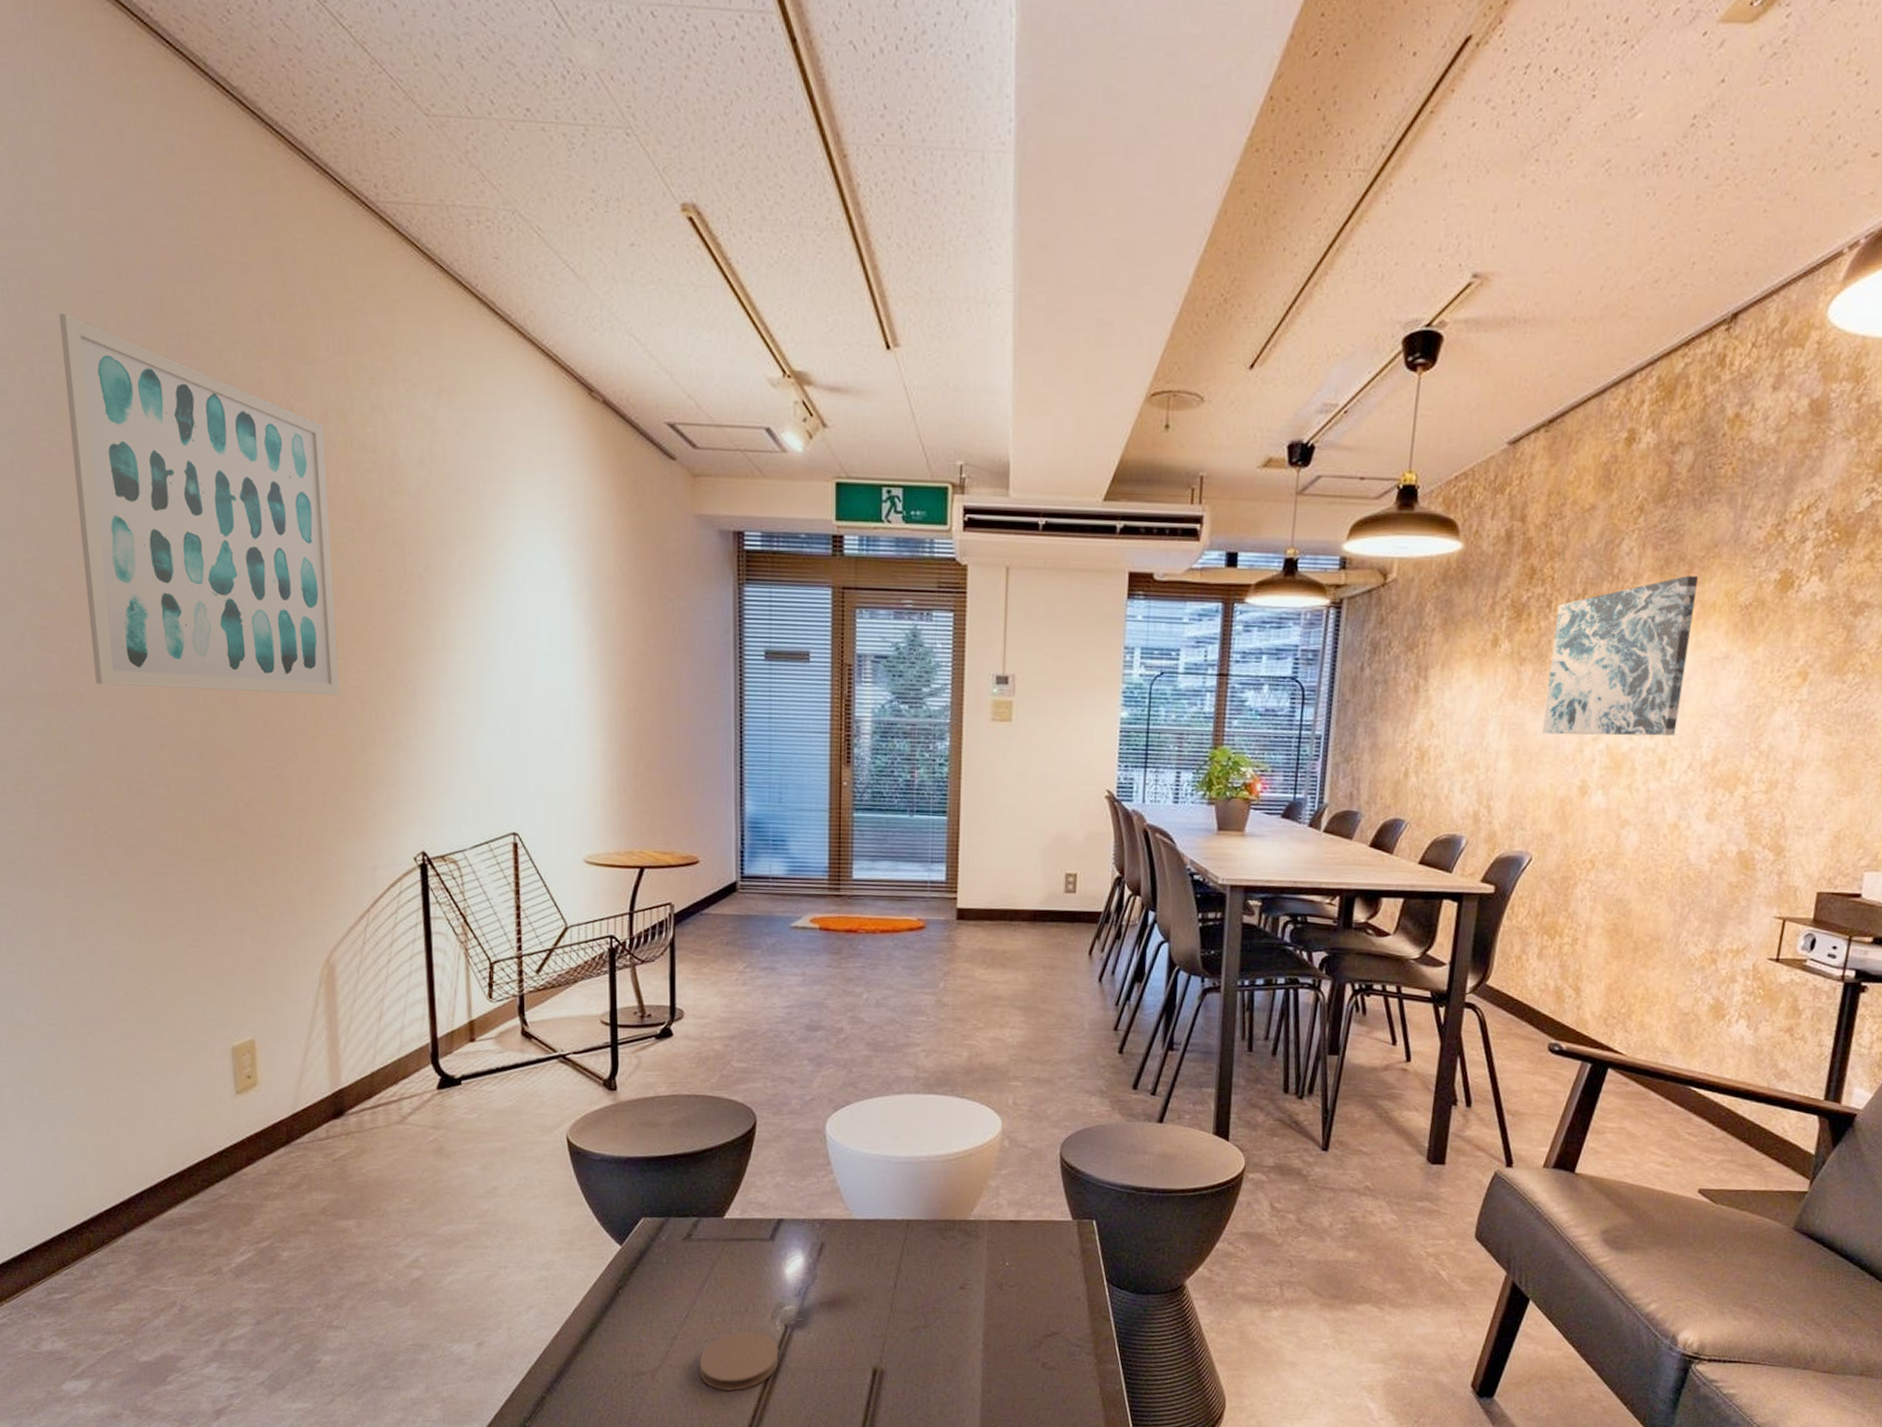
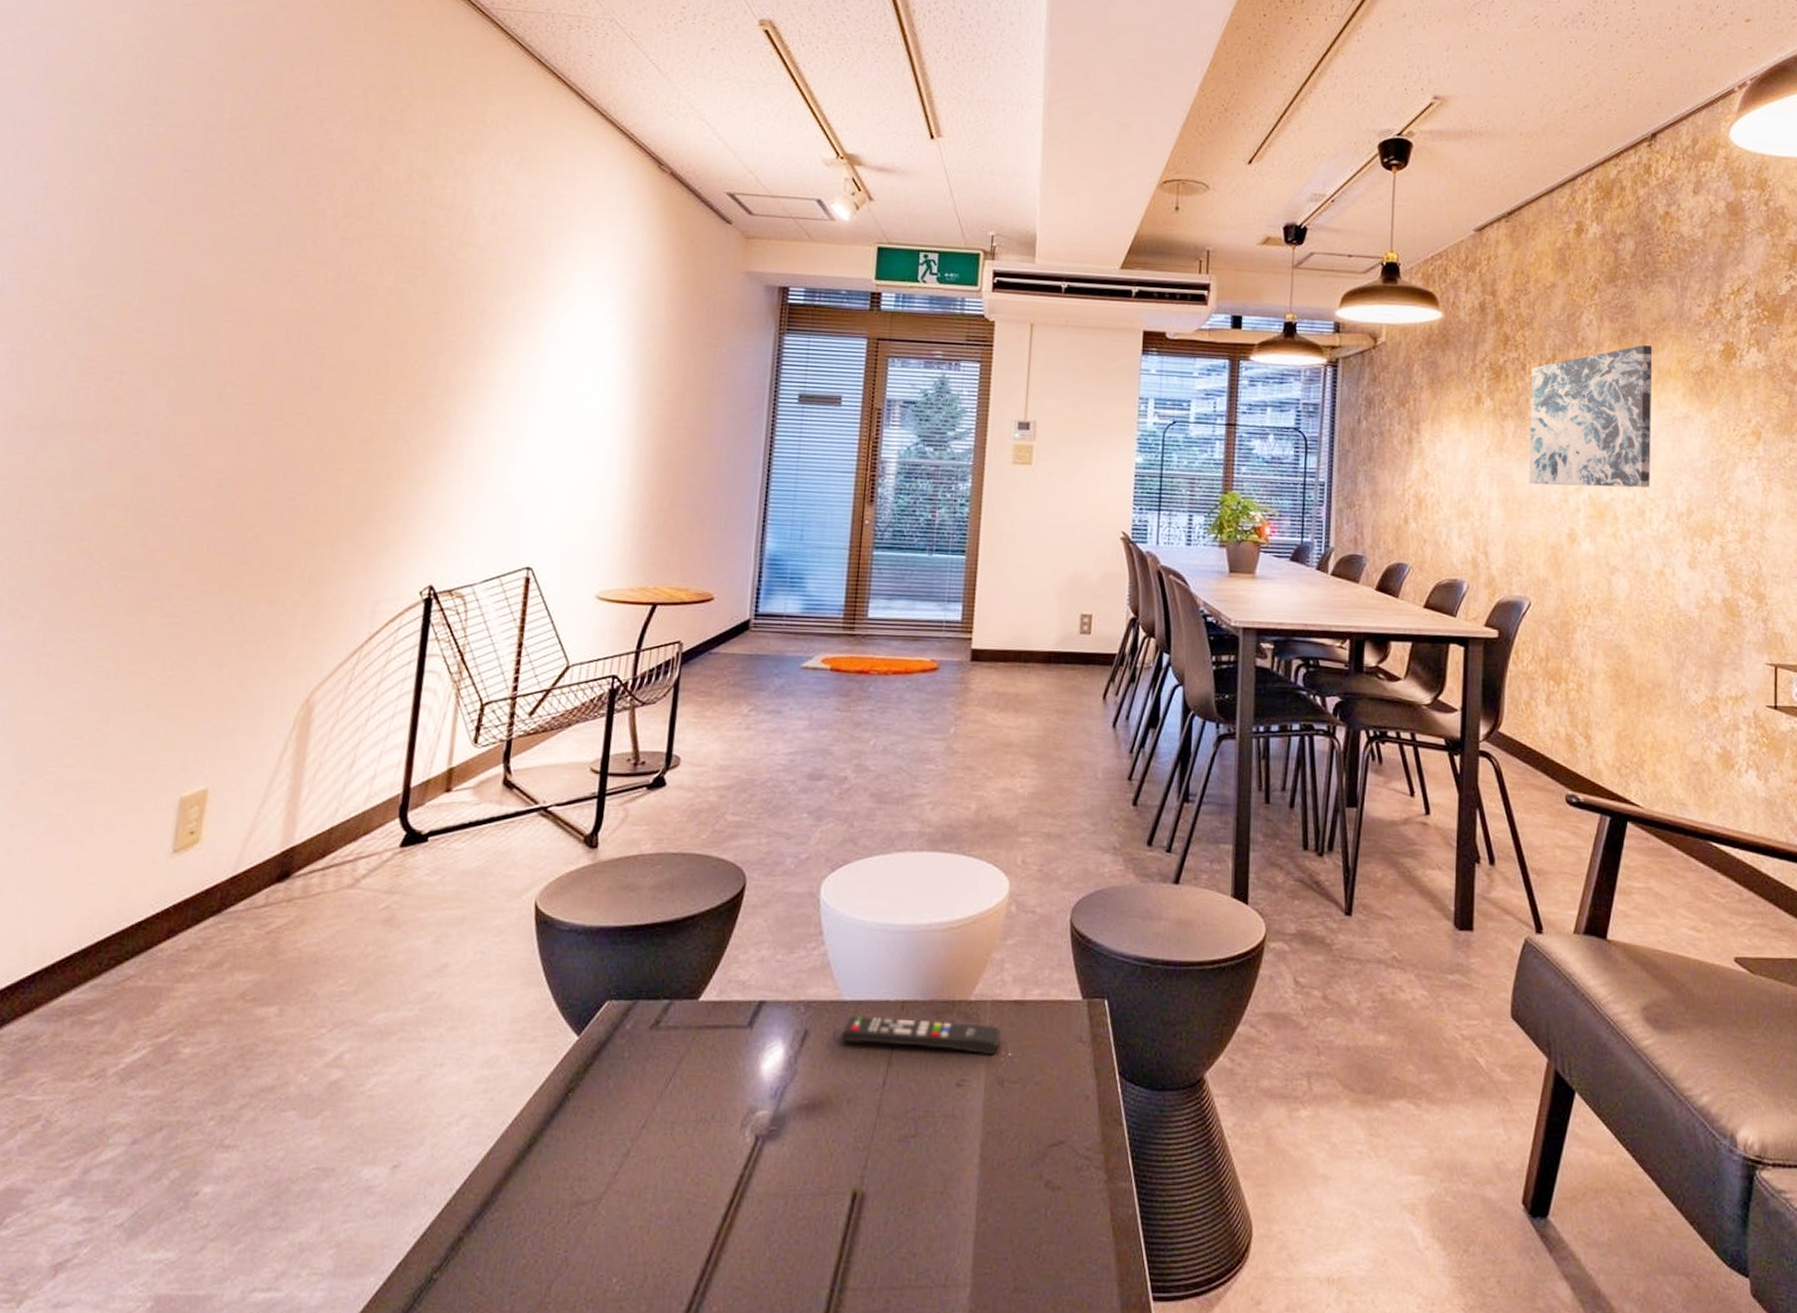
wall art: present [59,313,340,696] -> none [128,85,407,430]
coaster: present [699,1331,779,1391] -> none [650,1145,746,1225]
remote control: none [854,1232,1000,1265] -> present [841,1016,1002,1056]

